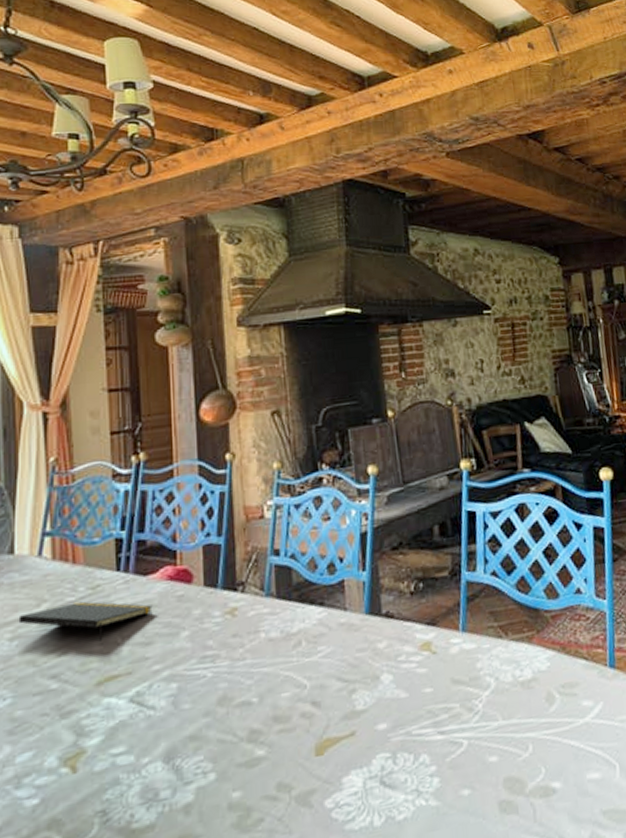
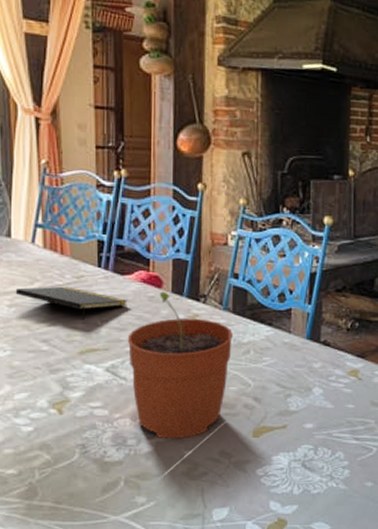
plant pot: none [154,586,279,782] -> present [127,291,233,439]

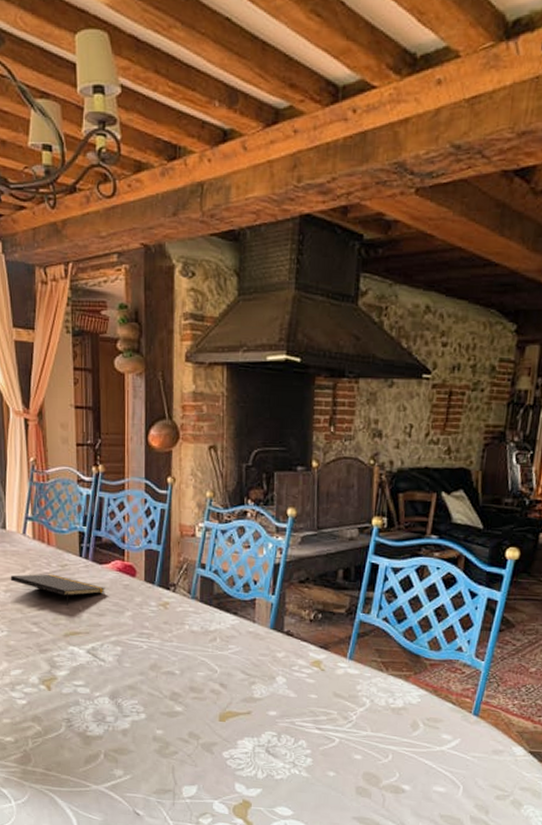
plant pot: present [127,291,233,439] -> none [105,580,200,719]

